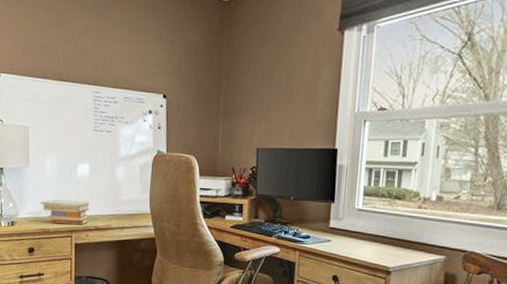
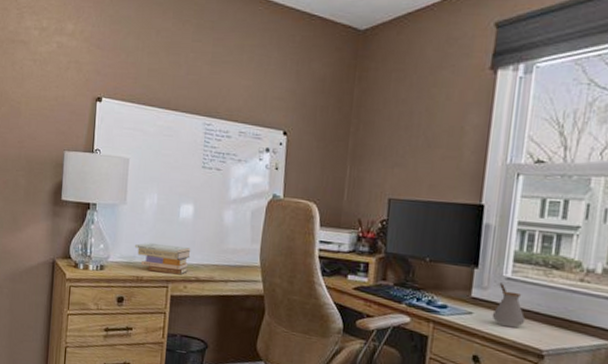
coffee pot: none [347,214,375,251] -> present [491,283,526,329]

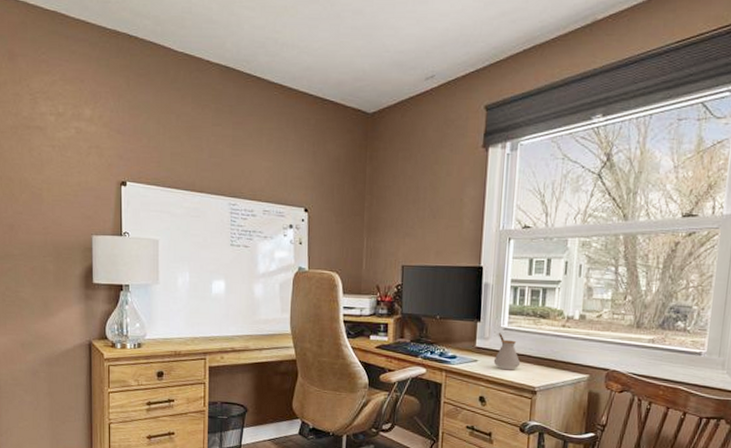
books: present [134,242,191,275] -> none [170,318,225,347]

